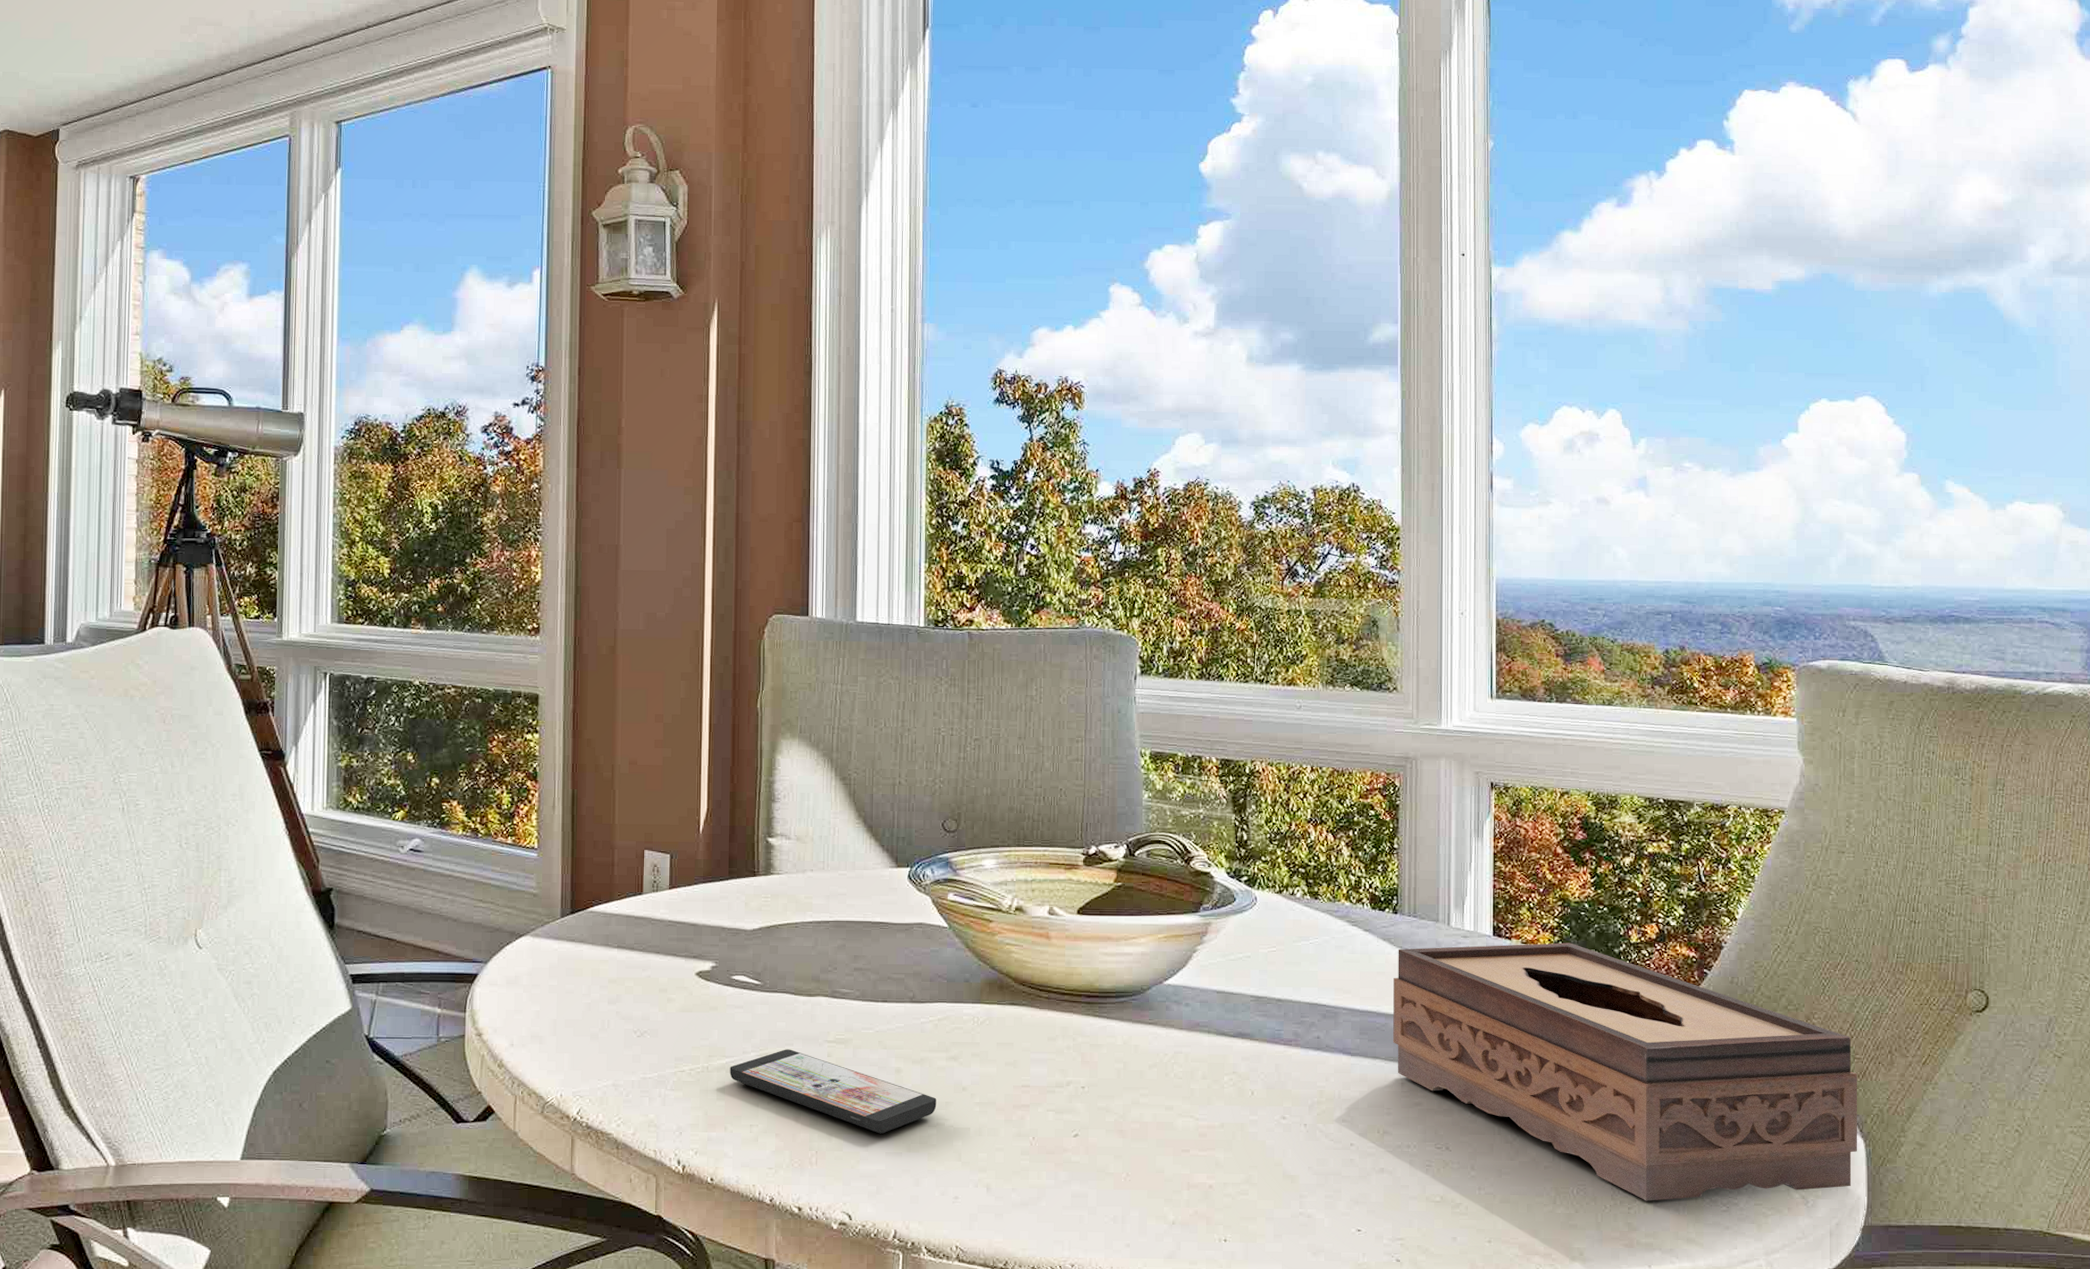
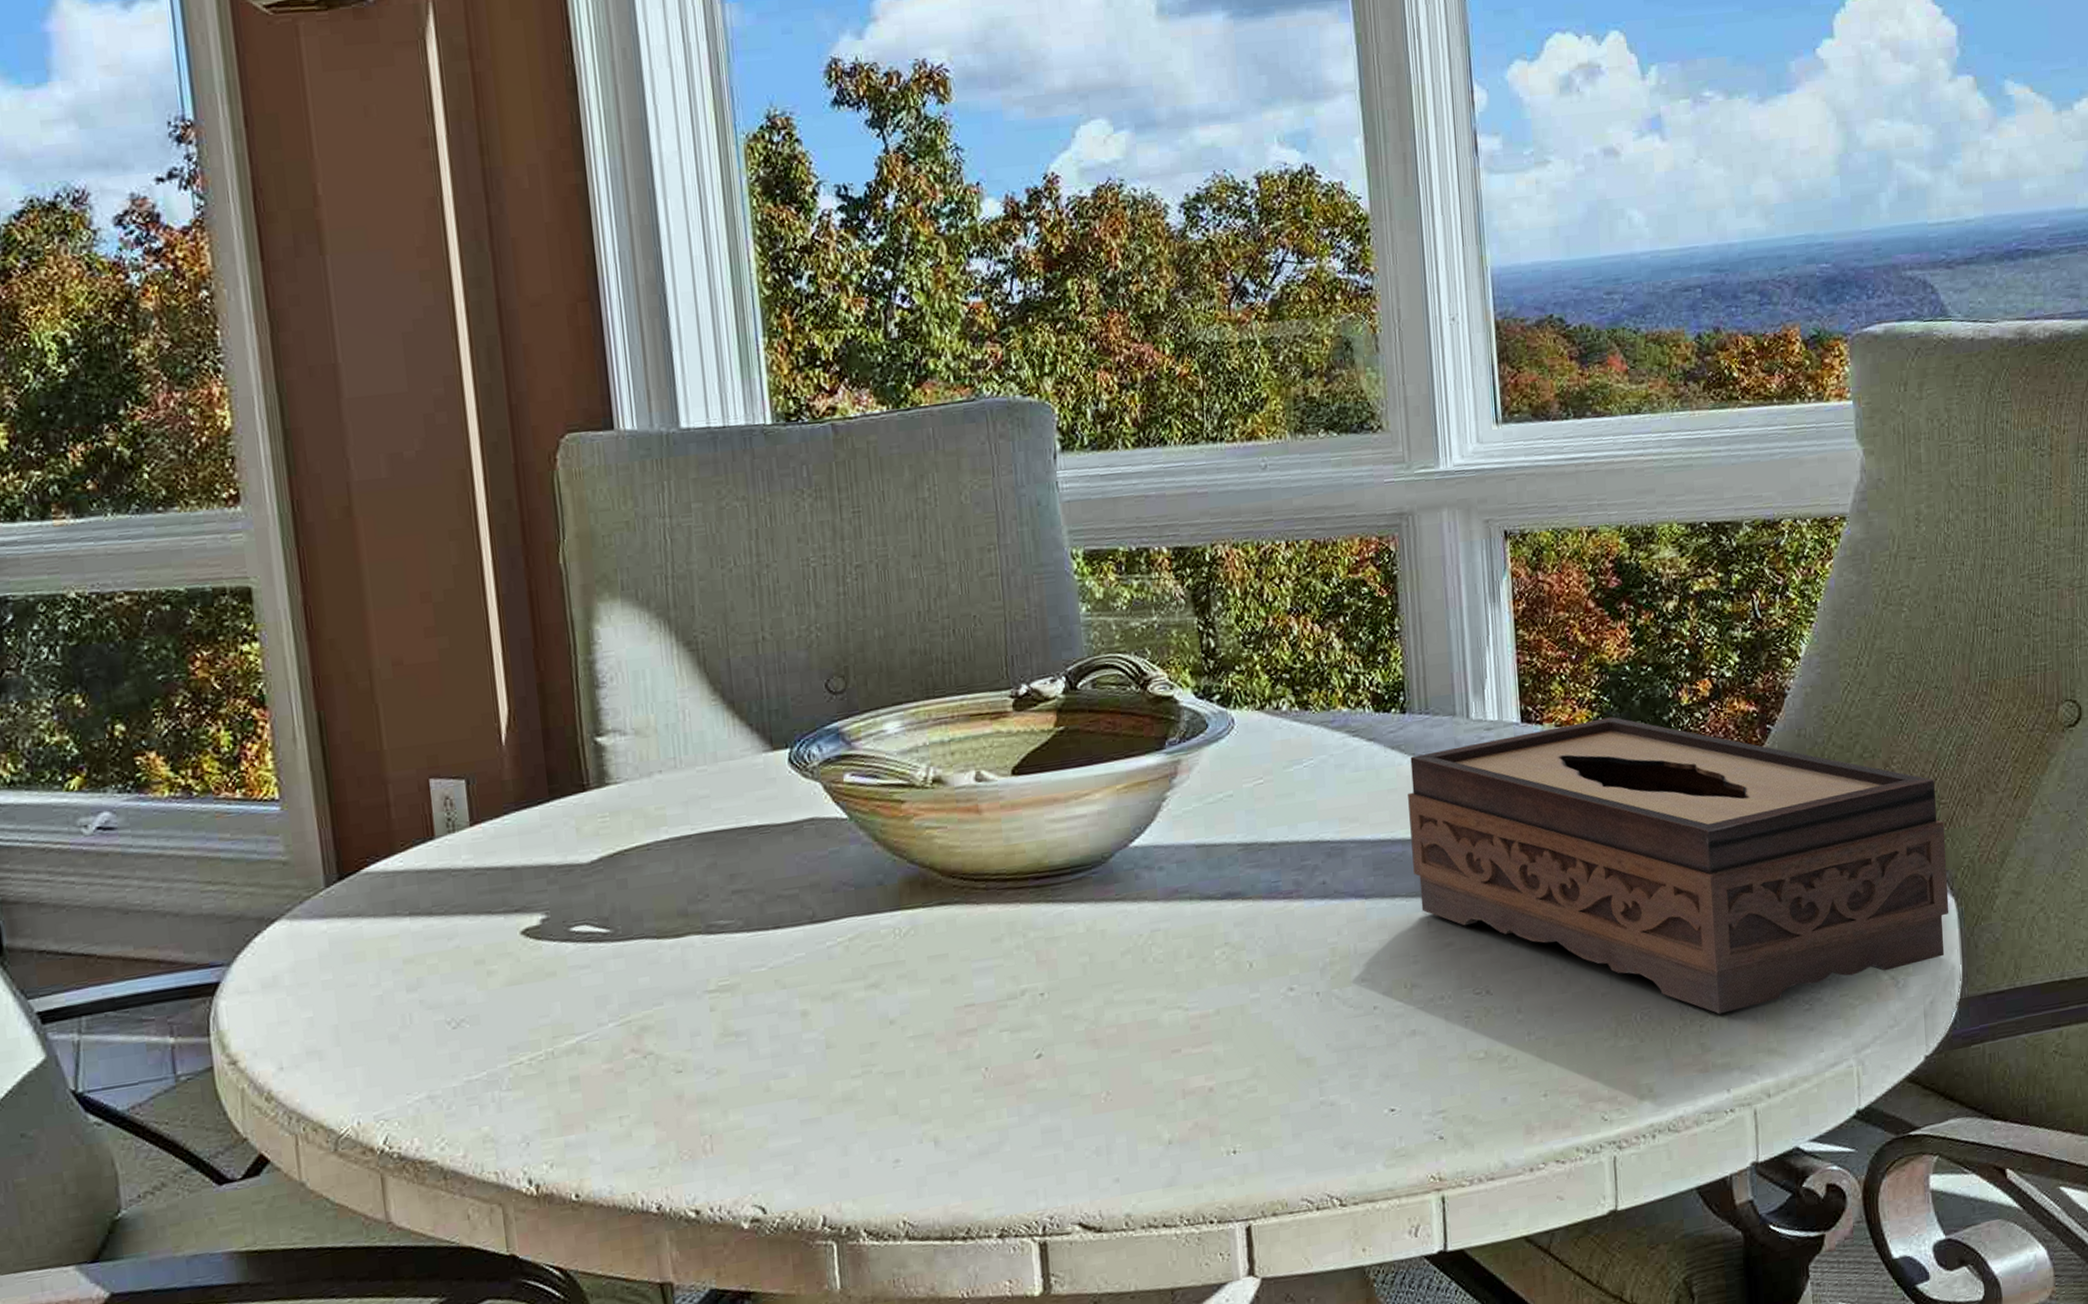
smartphone: present [729,1049,937,1134] -> none [582,1010,859,1099]

